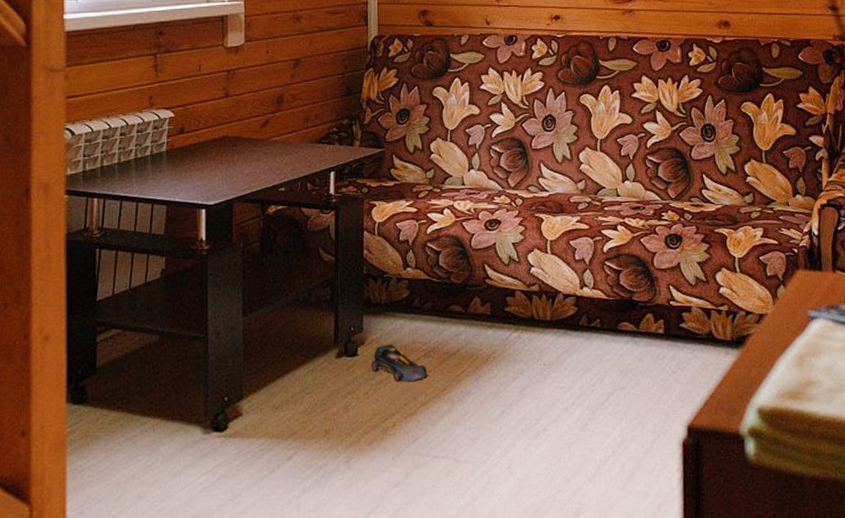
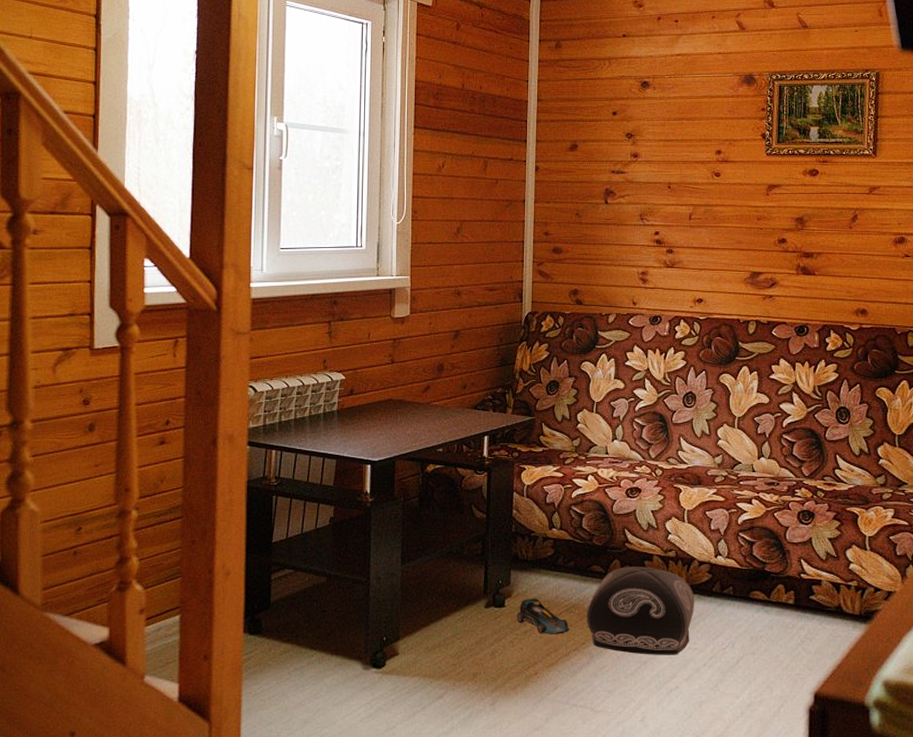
cushion: none [445,303,561,397] -> present [586,567,695,655]

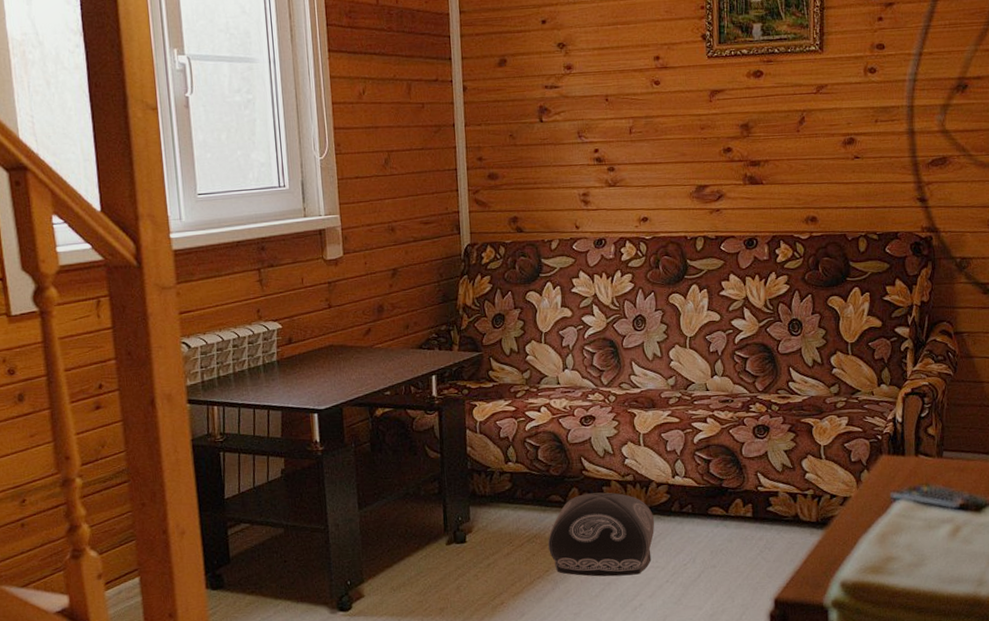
toy car: present [517,598,569,635] -> none [479,531,532,566]

